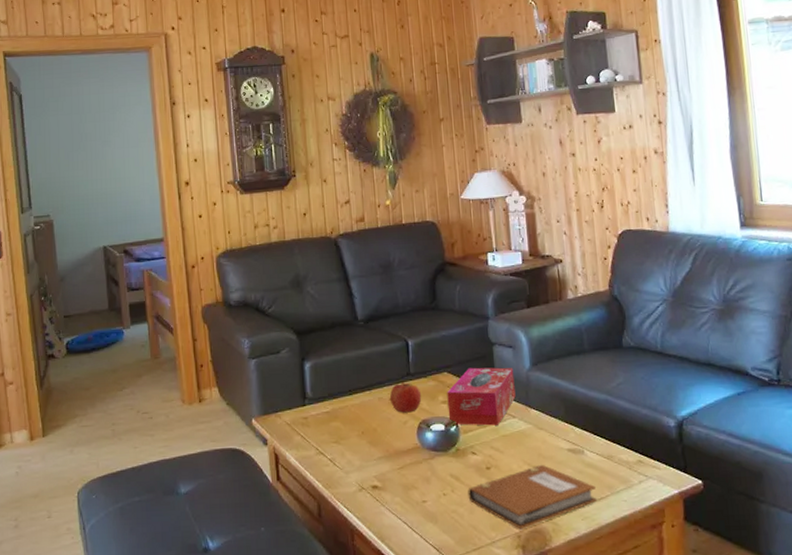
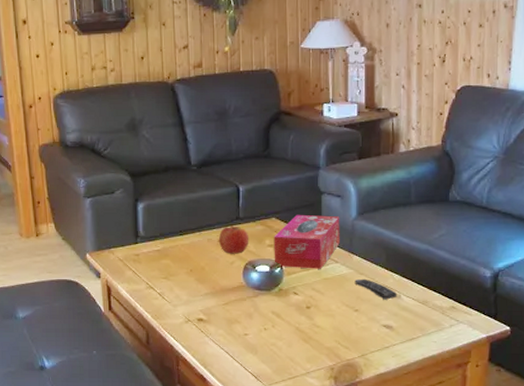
notebook: present [468,465,597,530] -> none [287,307,408,363]
remote control: none [534,434,581,456] -> present [354,278,398,300]

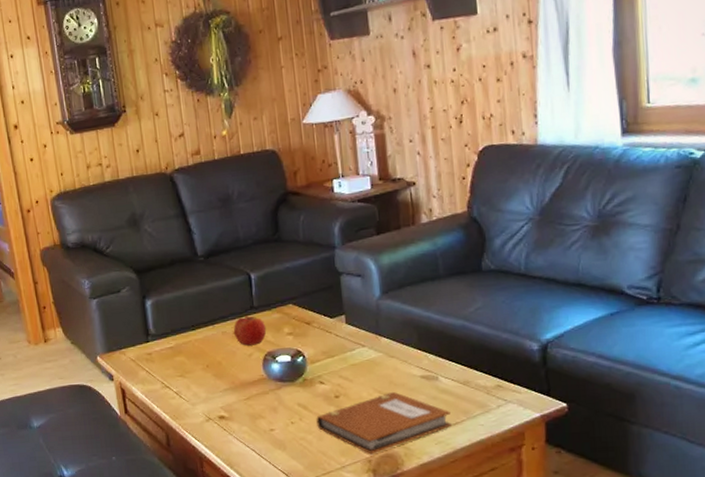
tissue box: present [274,214,340,269] -> none [292,297,365,356]
notebook: none [287,307,408,363] -> present [316,392,451,455]
remote control: present [354,278,398,300] -> none [385,361,435,383]

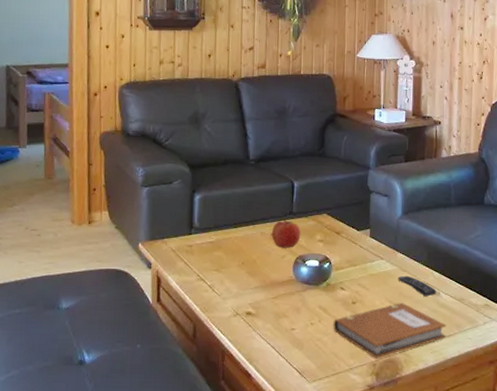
remote control: none [385,361,435,383] -> present [398,275,437,297]

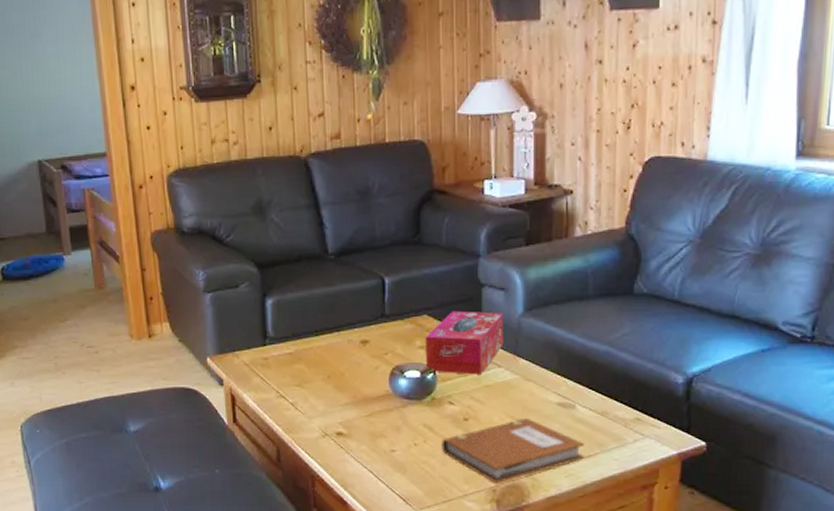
fruit: present [272,219,301,248] -> none [361,323,397,357]
tissue box: none [323,211,387,265] -> present [425,310,504,375]
remote control: present [398,275,437,297] -> none [521,385,572,410]

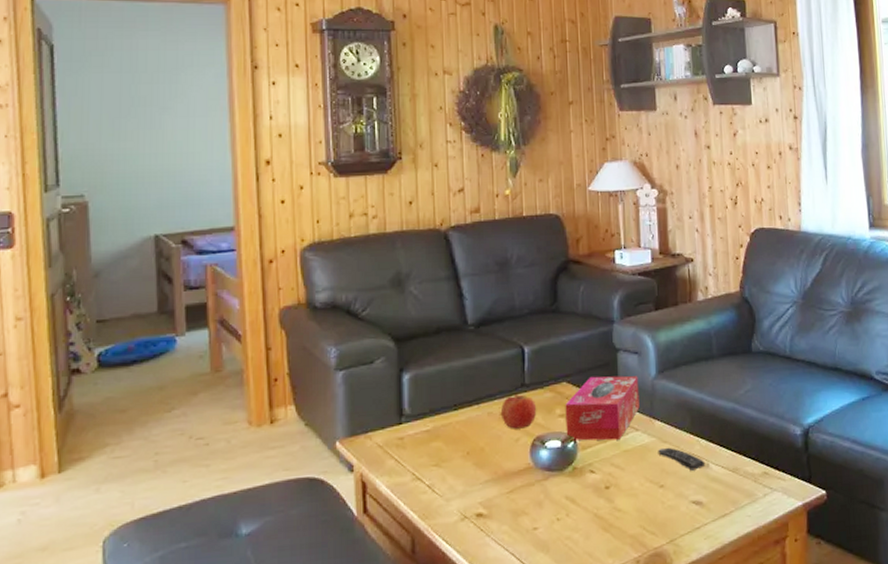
fruit: none [361,323,397,357] -> present [501,393,537,429]
notebook: present [441,419,584,484] -> none [584,481,720,554]
remote control: none [521,385,572,410] -> present [658,447,706,471]

